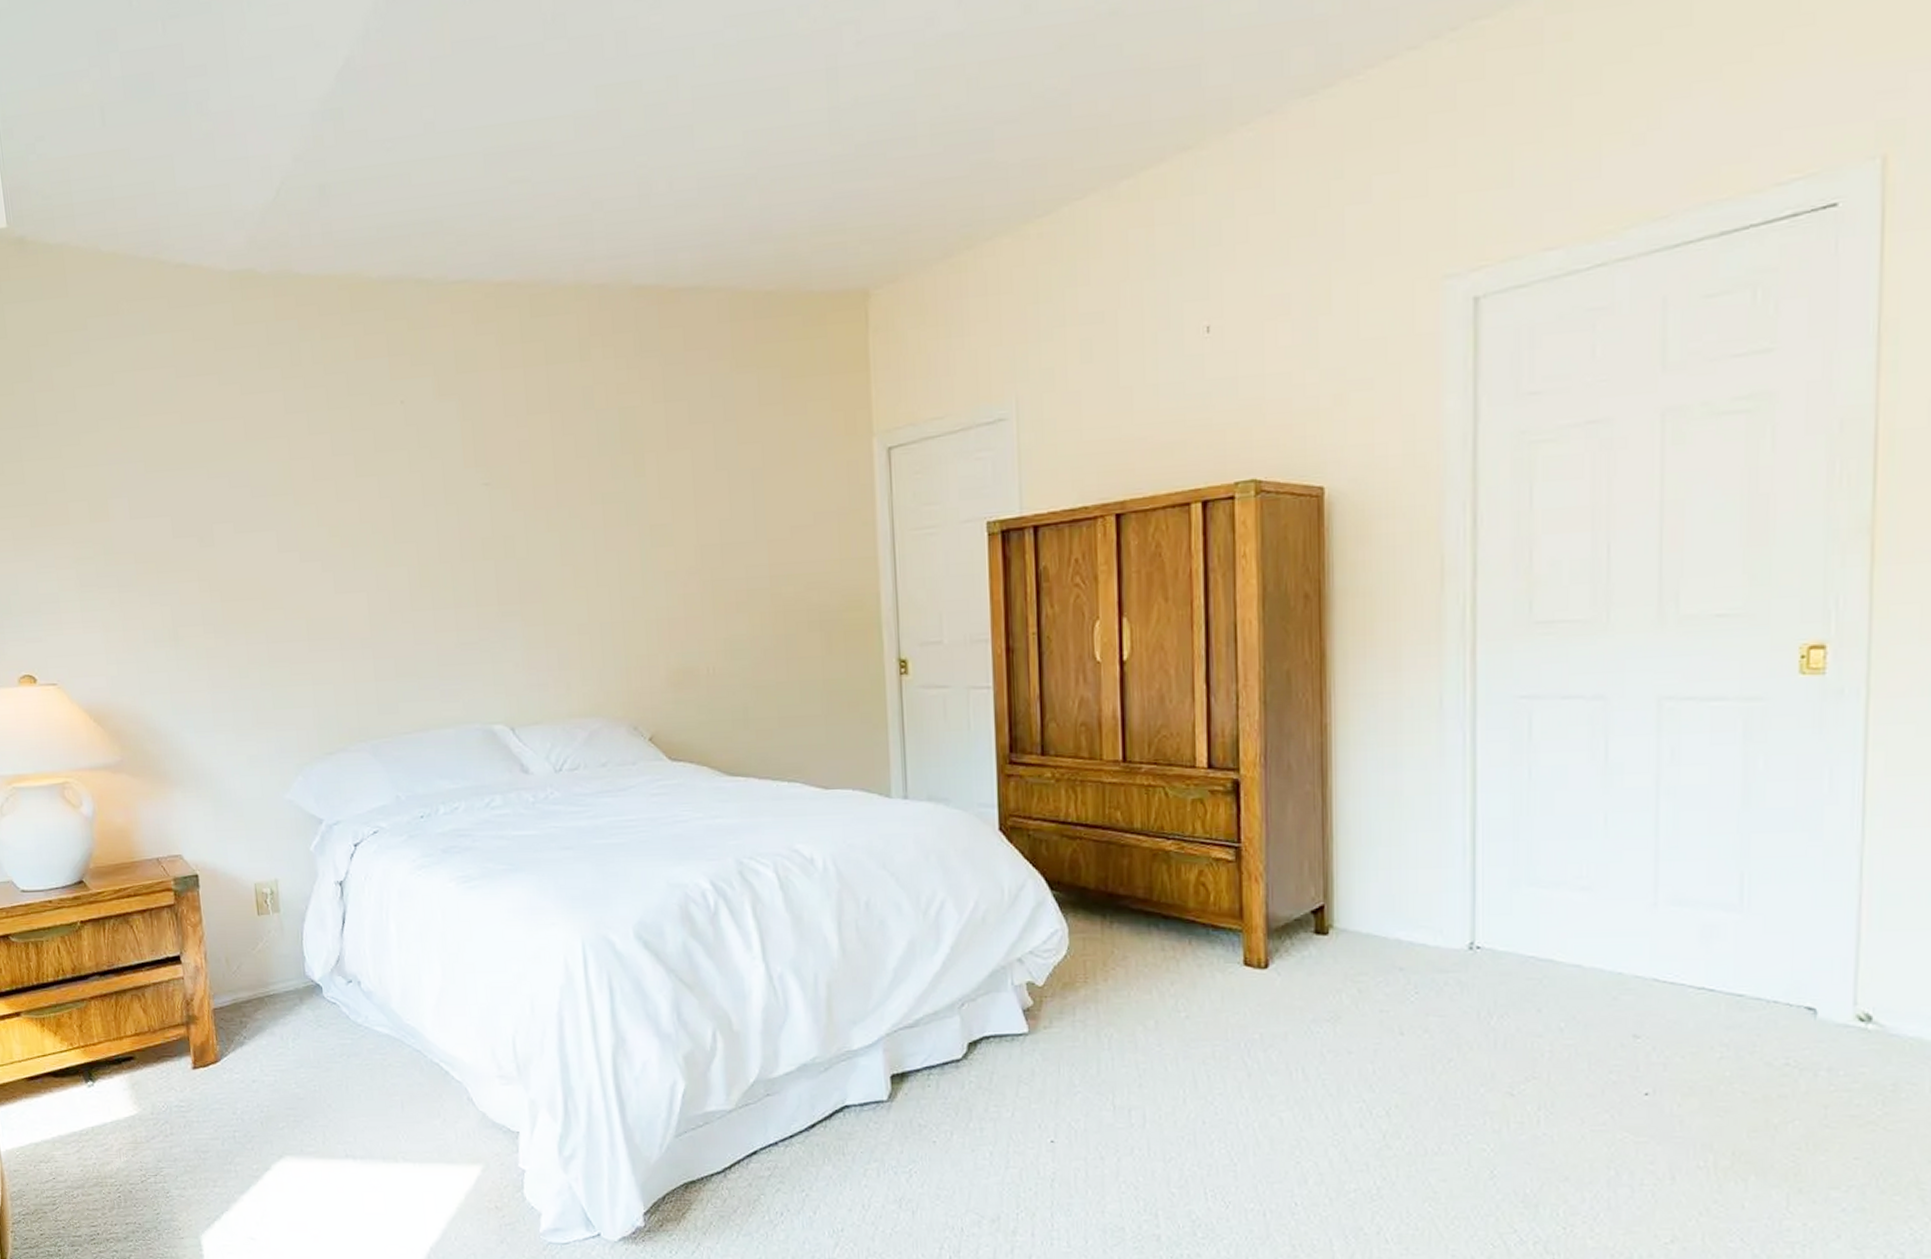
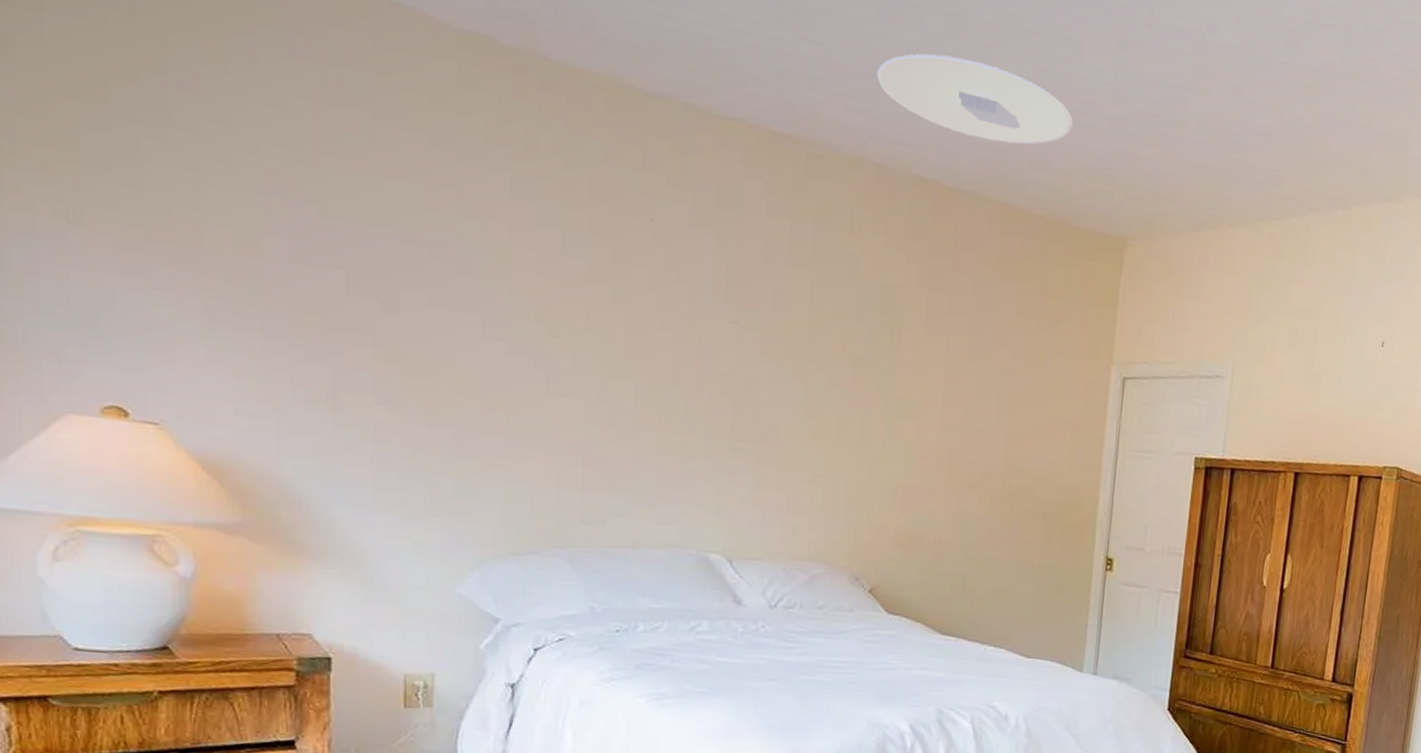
ceiling light: none [584,145,790,228] -> present [877,53,1073,145]

